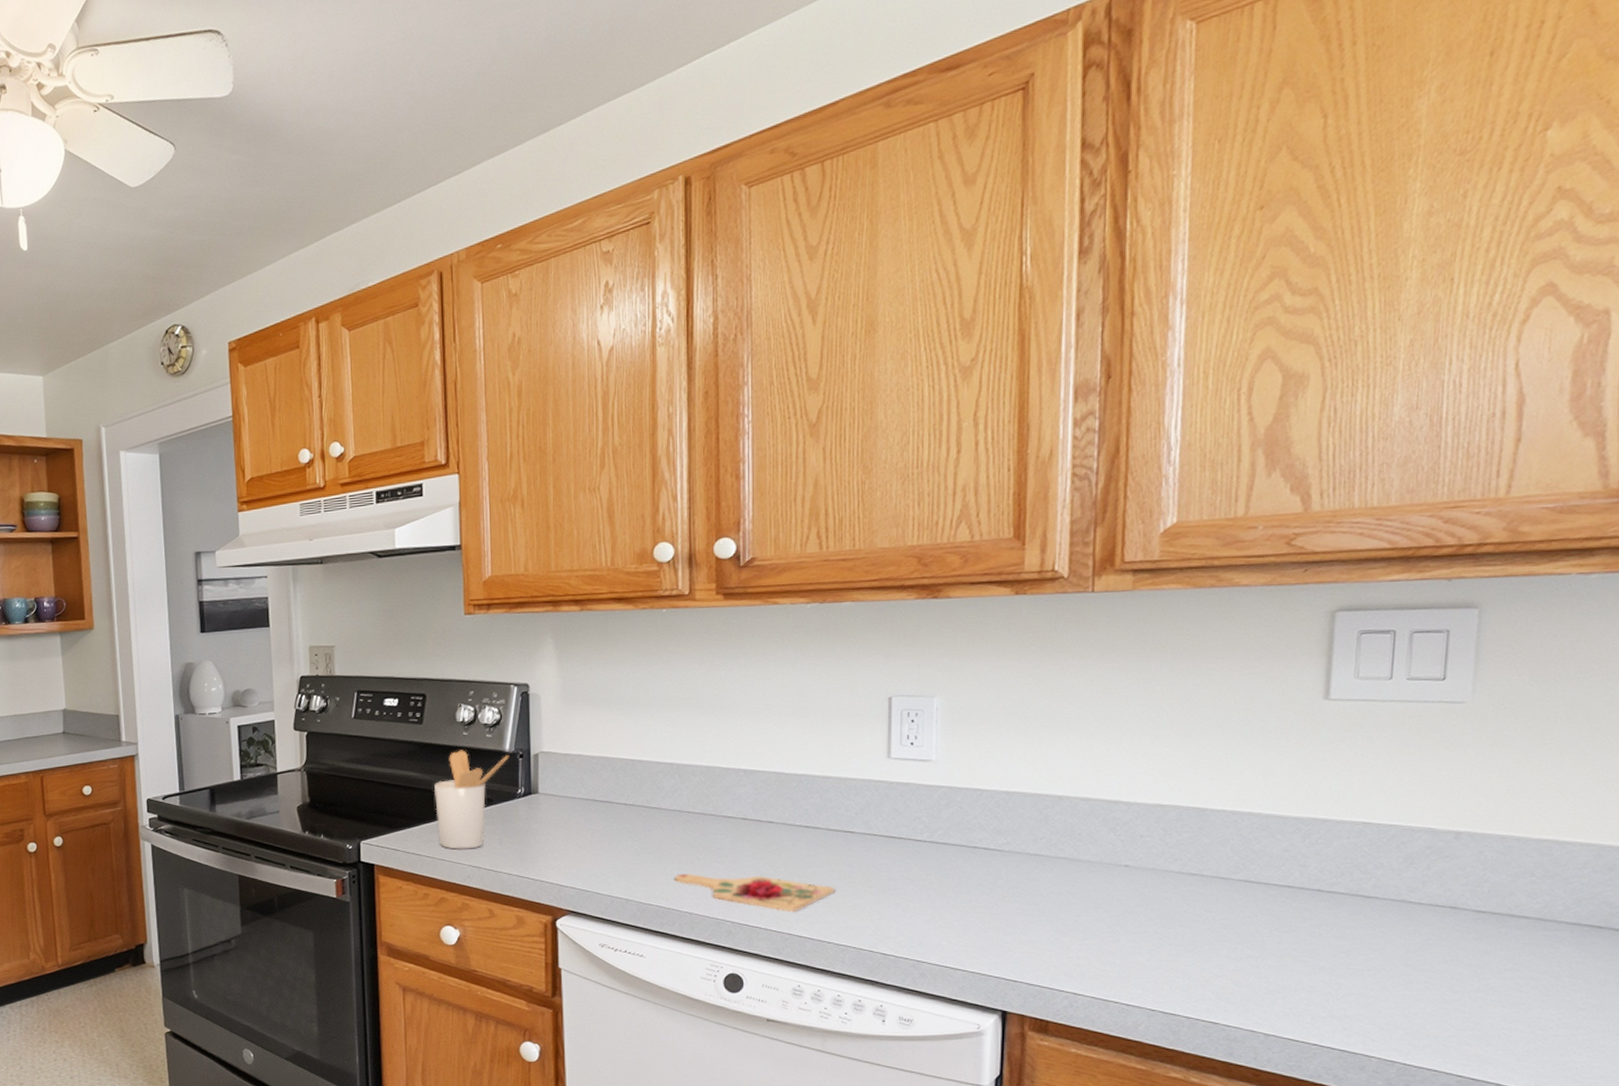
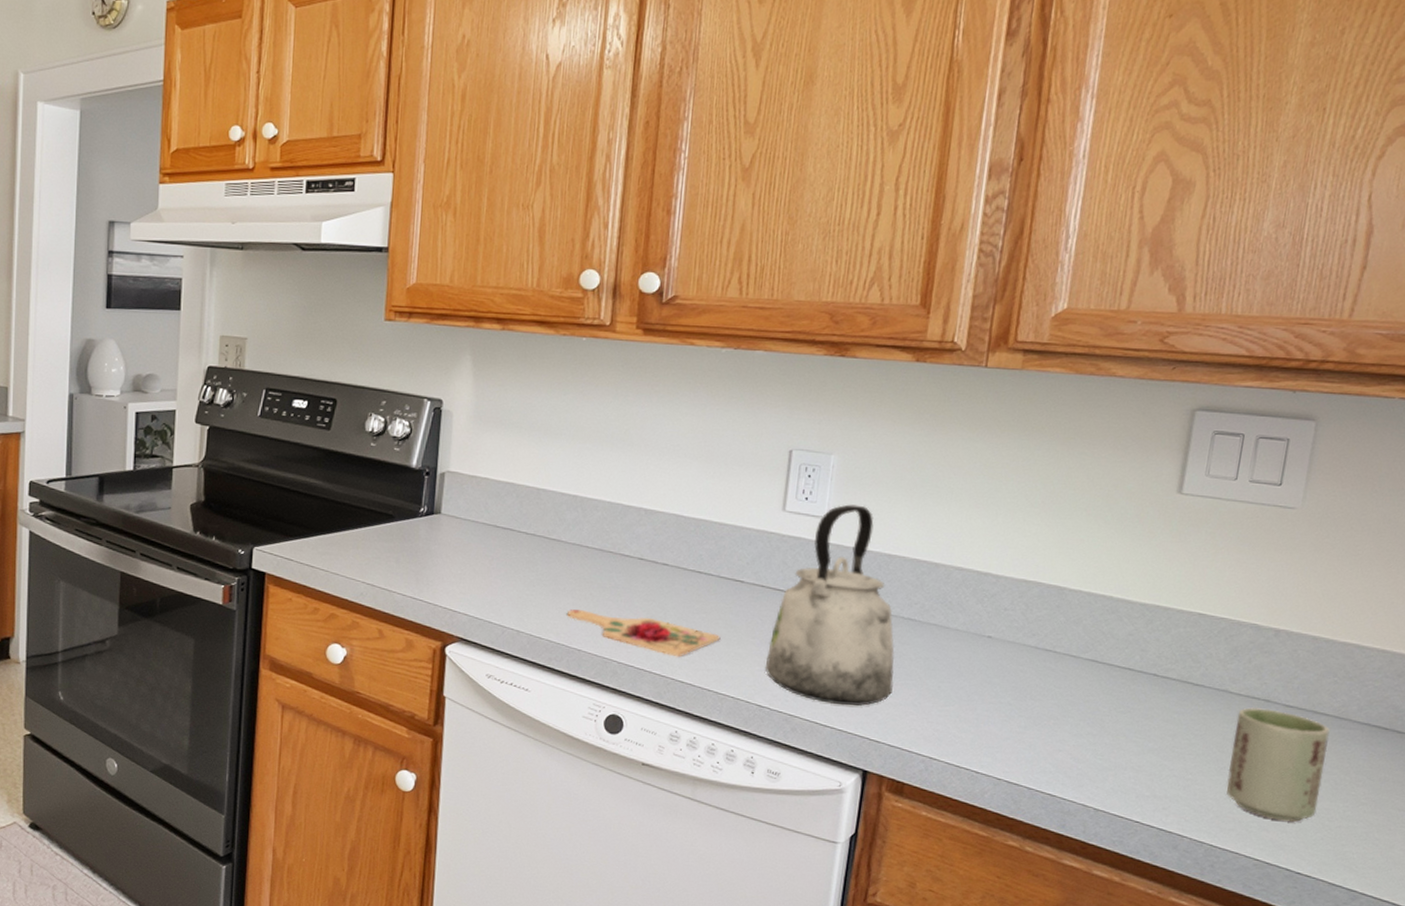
utensil holder: present [433,750,509,850] -> none [334,461,416,566]
kettle: none [885,744,1025,947] -> present [764,504,895,706]
cup: none [1415,915,1532,1033] -> present [1226,706,1330,822]

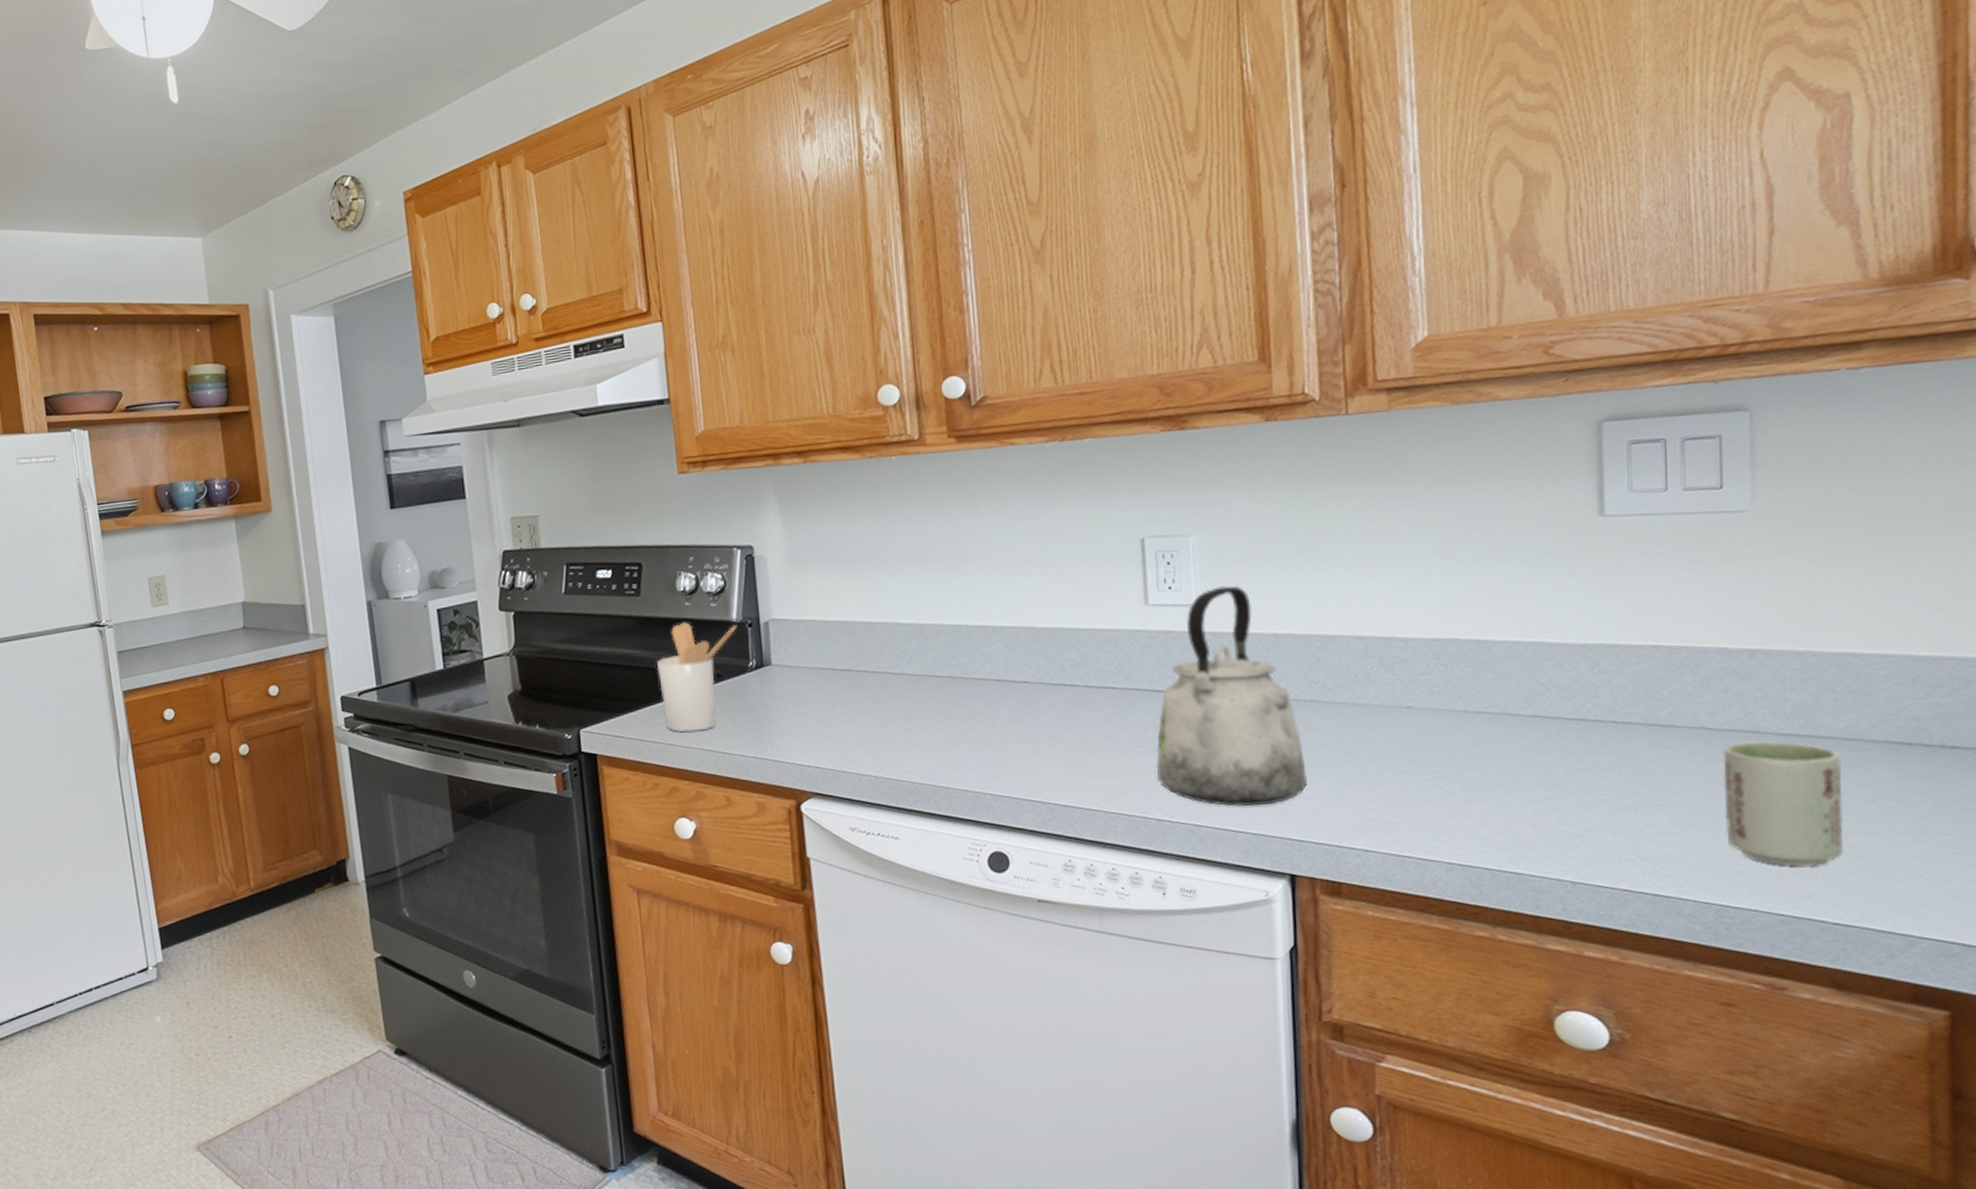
utensil holder: none [334,461,416,566] -> present [656,622,737,733]
cutting board: present [567,609,721,657] -> none [926,741,1101,780]

